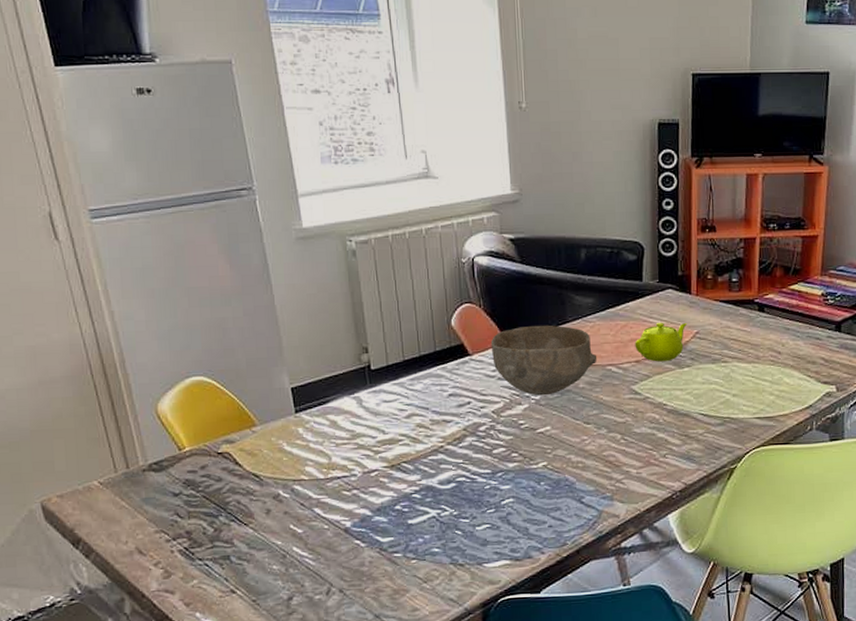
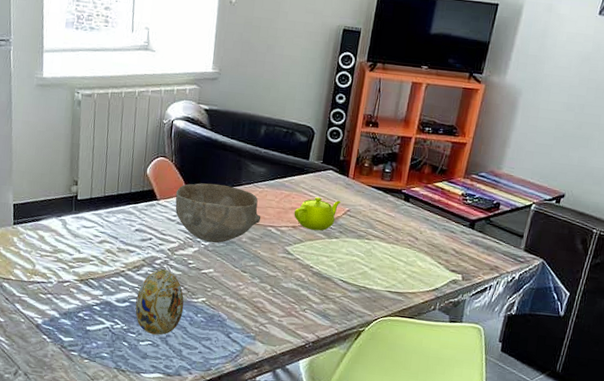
decorative egg: none [463,436,523,516] -> present [135,269,184,335]

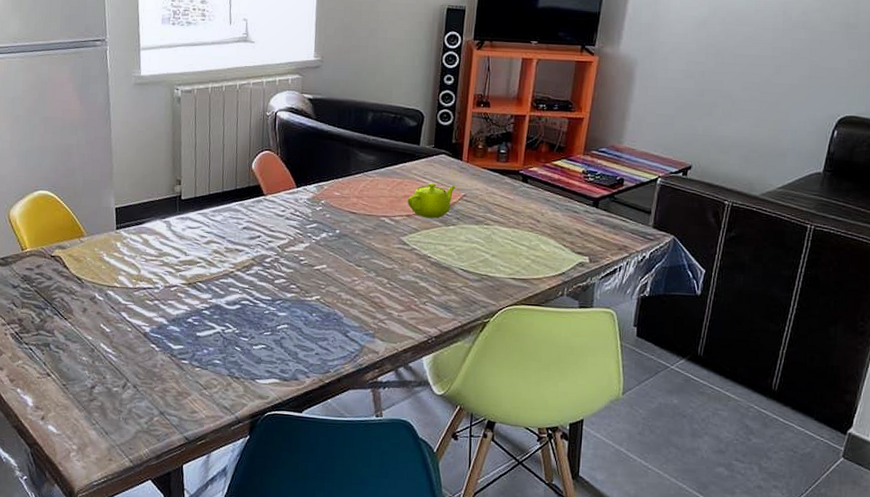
decorative egg: present [135,269,184,335] -> none [246,267,298,338]
bowl: present [175,183,261,243] -> none [283,175,374,238]

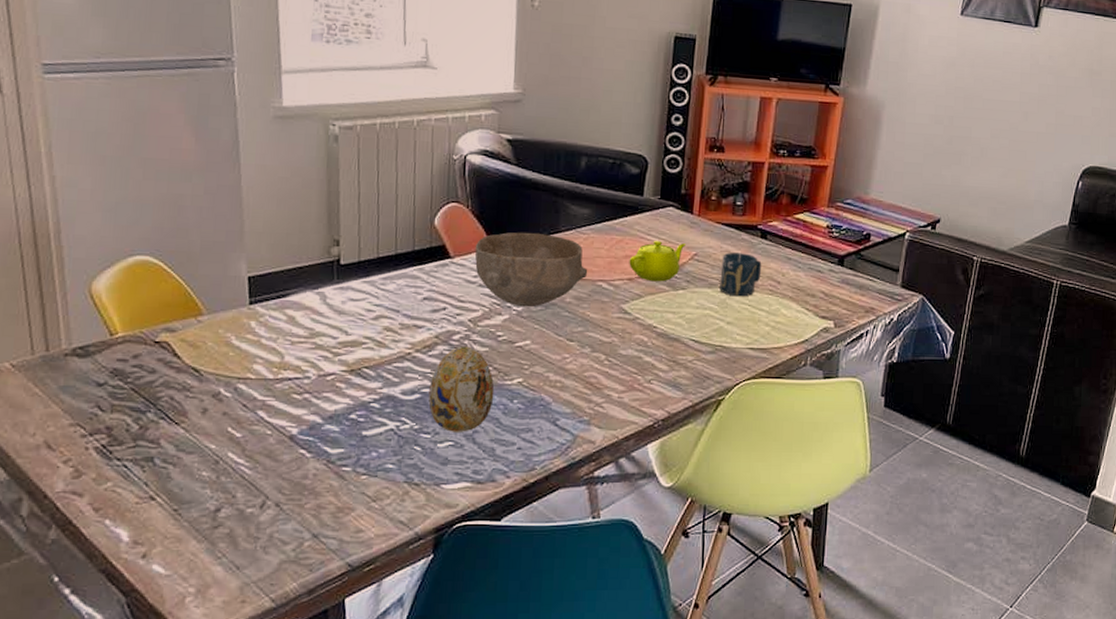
decorative egg: none [246,267,298,338] -> present [428,346,495,432]
bowl: none [283,175,374,238] -> present [475,232,588,308]
cup: none [485,194,523,233] -> present [719,252,762,297]

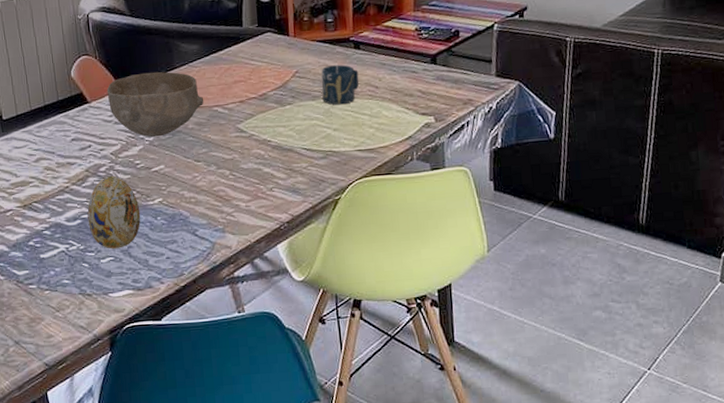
teapot: present [629,241,687,282] -> none [238,63,287,101]

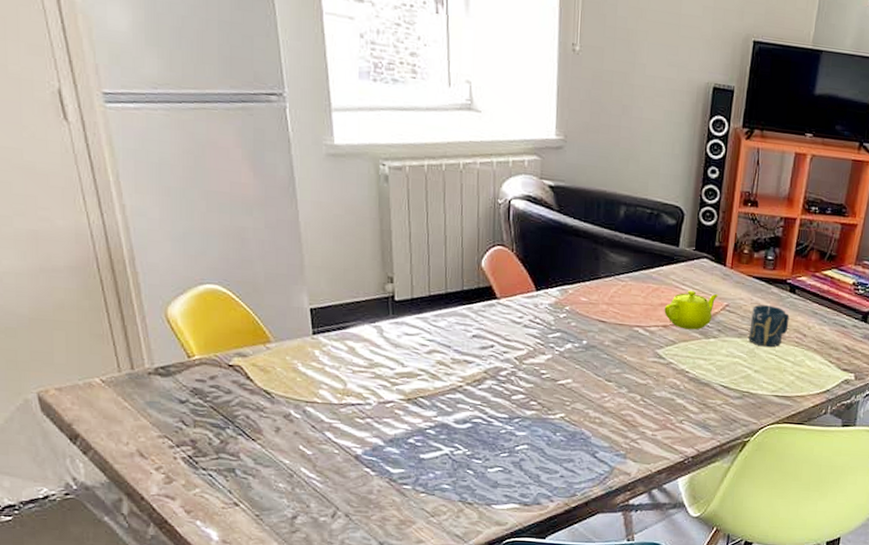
decorative egg: present [87,175,141,249] -> none [479,381,539,460]
bowl: present [106,71,204,138] -> none [519,276,626,349]
teapot: none [238,63,287,101] -> present [664,291,719,330]

